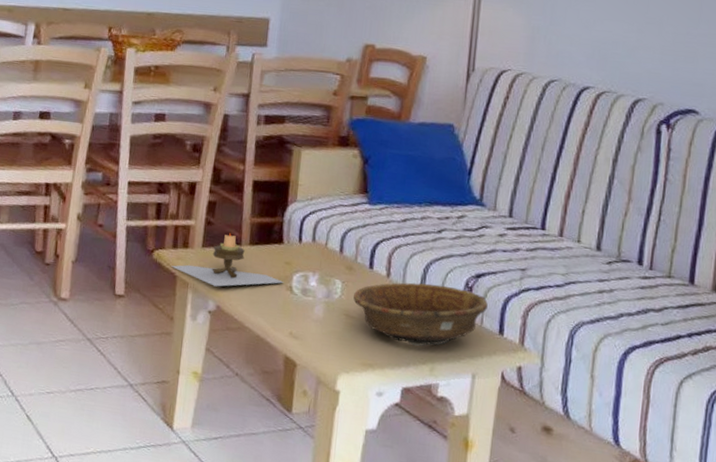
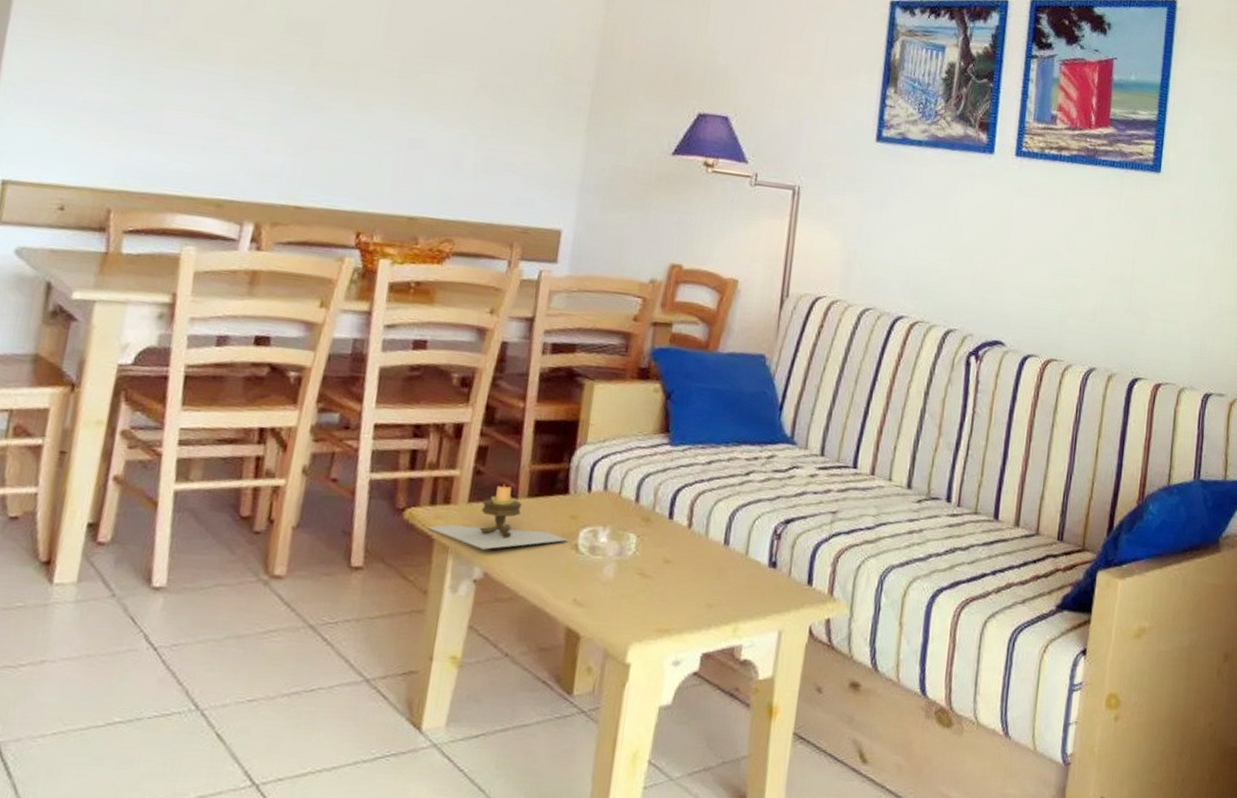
decorative bowl: present [353,282,488,346] -> none [649,532,797,605]

